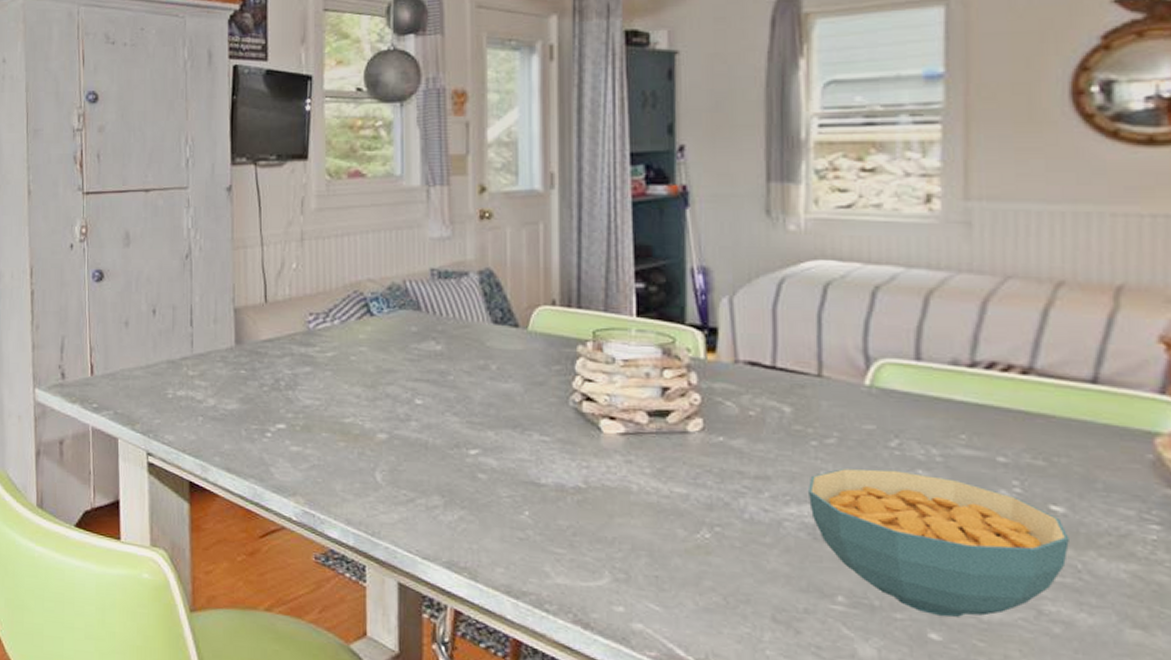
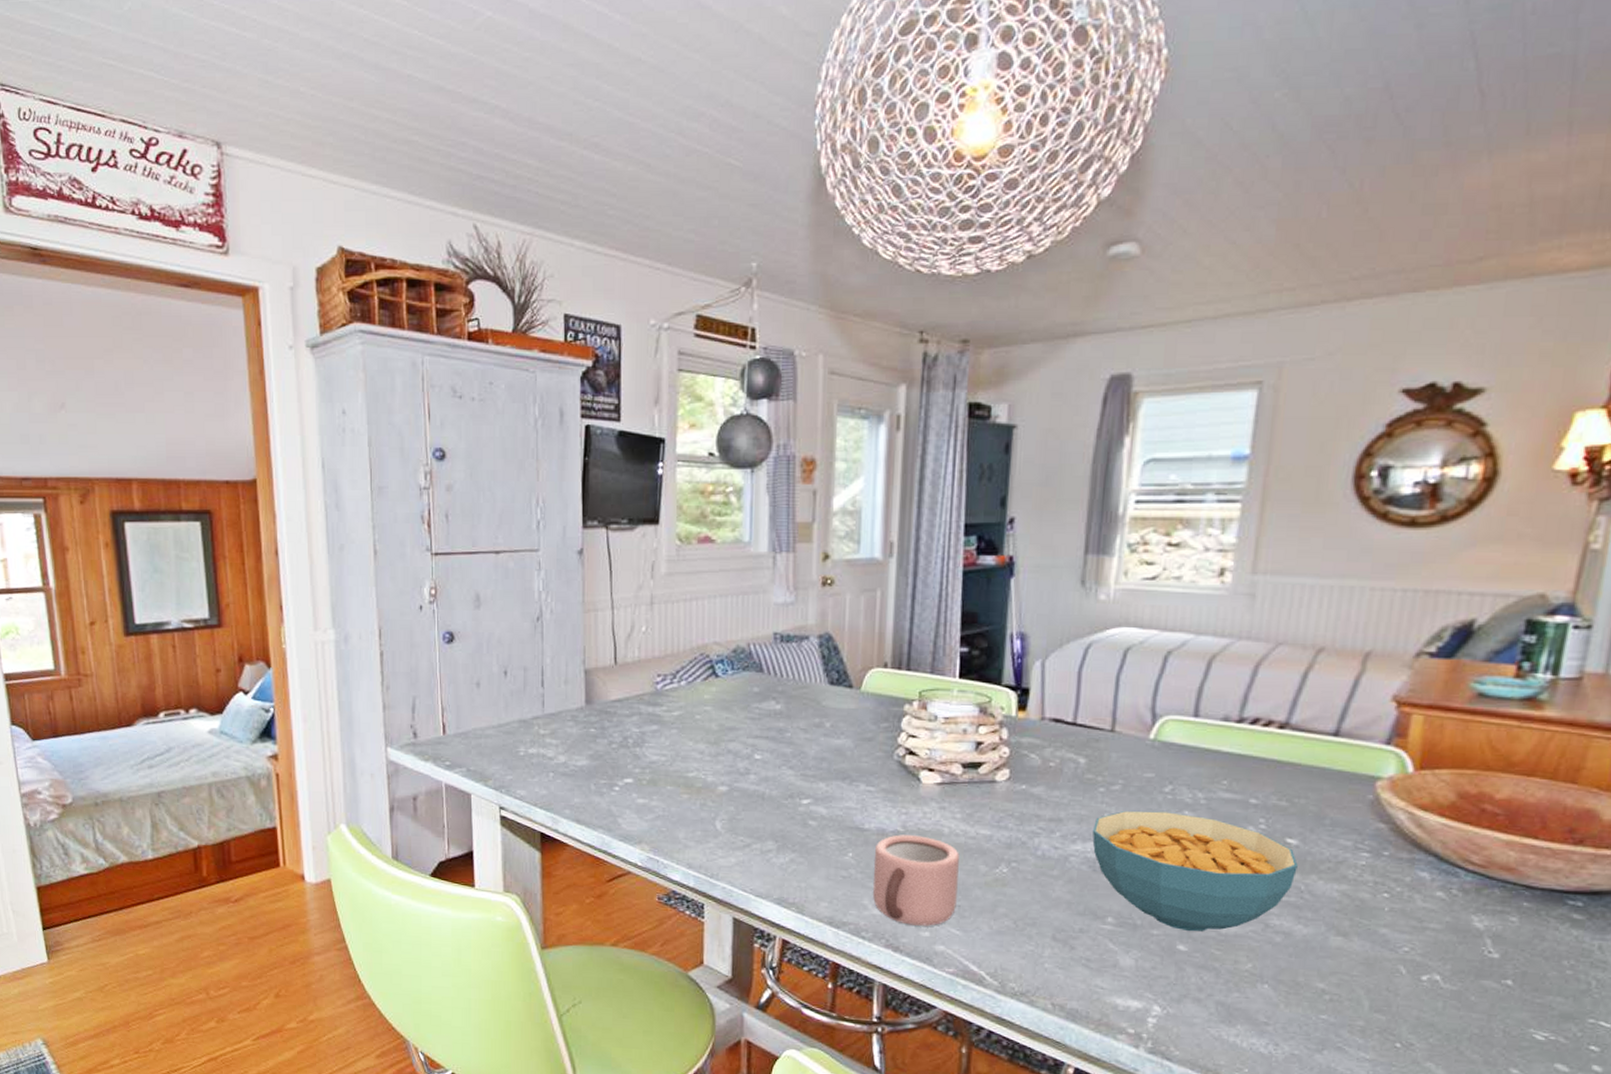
mug: none [555,491,653,600] -> present [873,834,959,926]

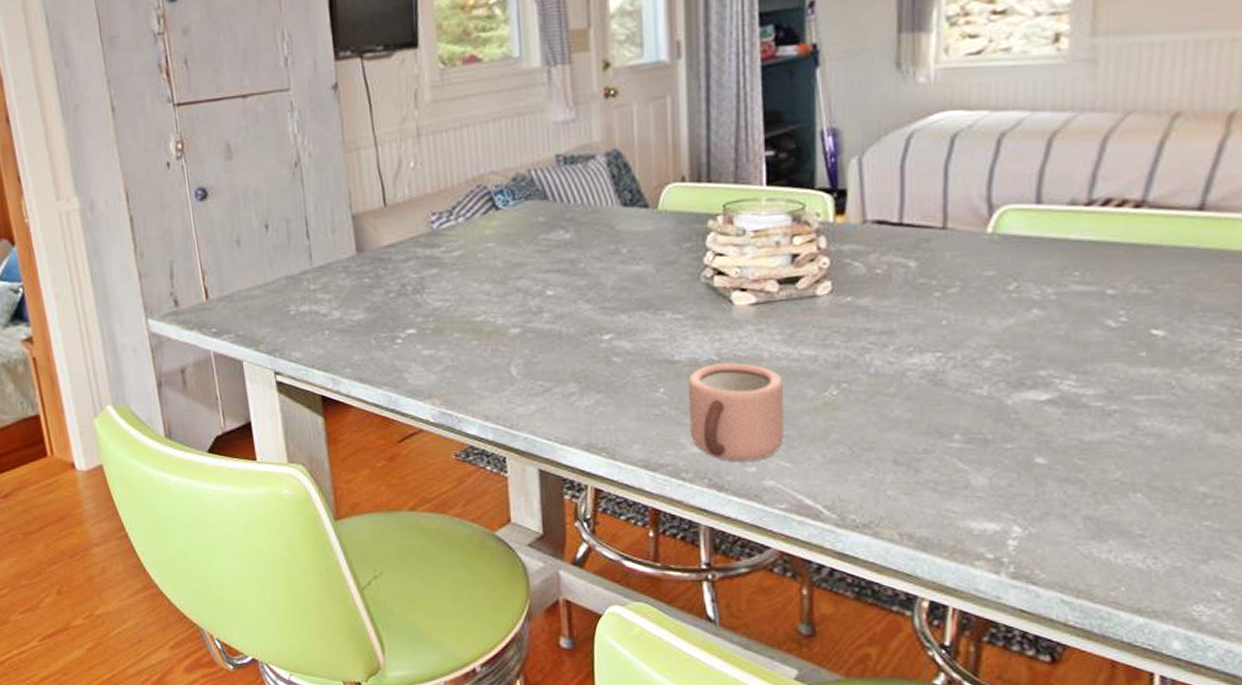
cereal bowl: present [1092,810,1298,932] -> none [931,312,1166,443]

